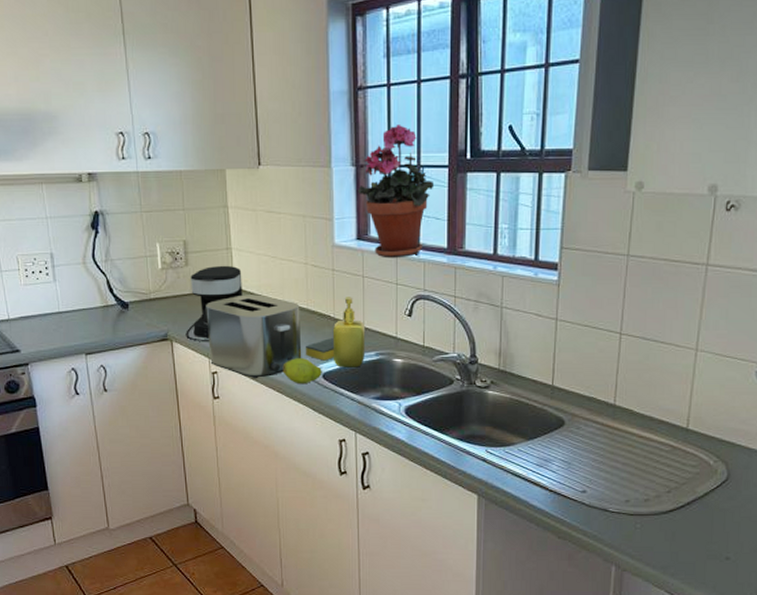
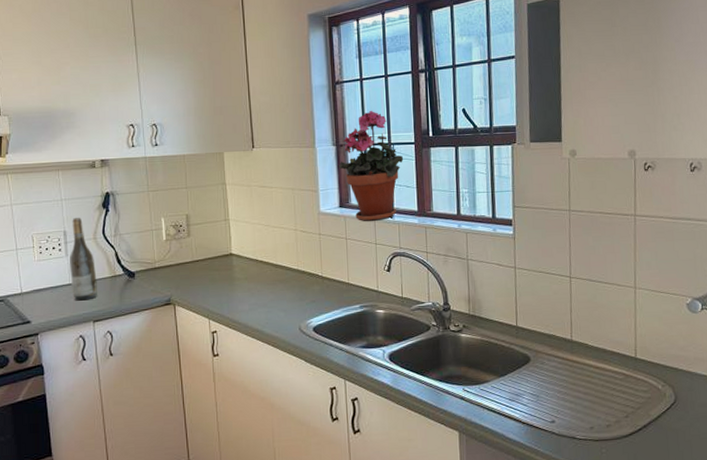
wine bottle: none [57,238,89,331] -> present [69,217,97,301]
coffee maker: present [186,265,243,343] -> none [187,234,240,305]
toaster: present [206,294,302,379] -> none [206,259,294,336]
fruit: present [282,357,322,385] -> none [276,313,313,338]
sponge: present [306,337,334,361] -> none [297,293,323,316]
soap dispenser: present [332,297,366,367] -> none [321,257,351,321]

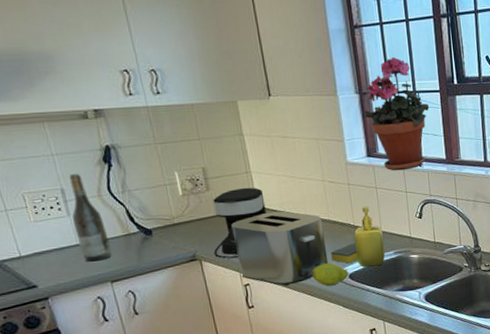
coffee maker: none [187,234,240,305] -> present [213,187,266,259]
toaster: none [206,259,294,336] -> present [231,211,329,287]
fruit: none [276,313,313,338] -> present [311,262,348,286]
sponge: none [297,293,323,316] -> present [331,242,358,264]
soap dispenser: none [321,257,351,321] -> present [353,206,386,268]

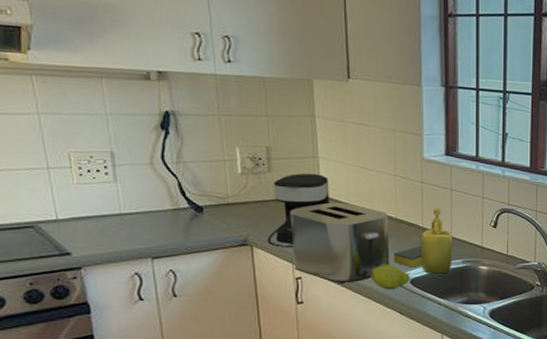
wine bottle: present [69,173,112,262] -> none [118,136,156,234]
potted plant: present [363,57,430,171] -> none [447,52,519,175]

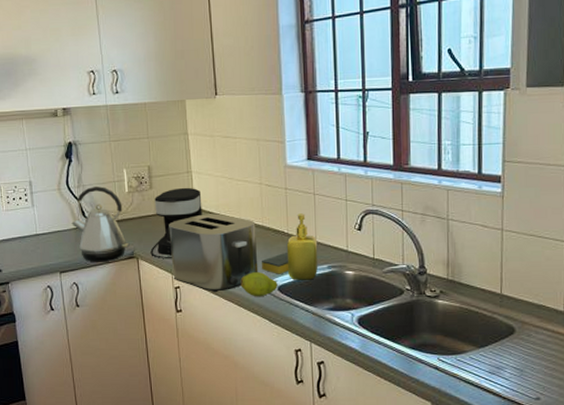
kettle: none [168,163,242,249] -> present [71,185,130,262]

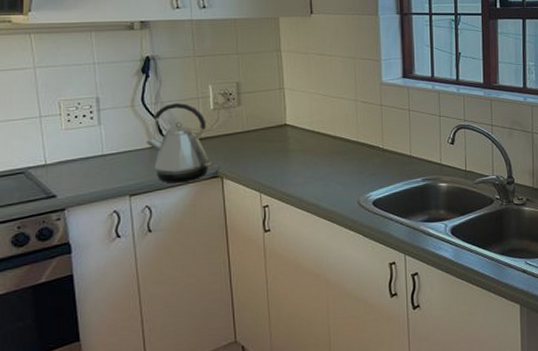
coffee maker: present [150,187,202,259] -> none [237,104,295,178]
toaster: present [169,213,258,293] -> none [258,130,353,210]
fruit: present [240,271,278,297] -> none [334,186,372,213]
sponge: present [262,252,288,274] -> none [356,166,383,189]
soap dispenser: present [286,213,319,280] -> none [381,129,413,194]

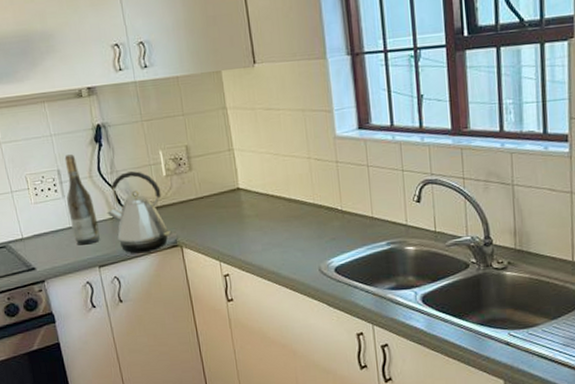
wine bottle: none [102,82,134,173] -> present [64,153,100,245]

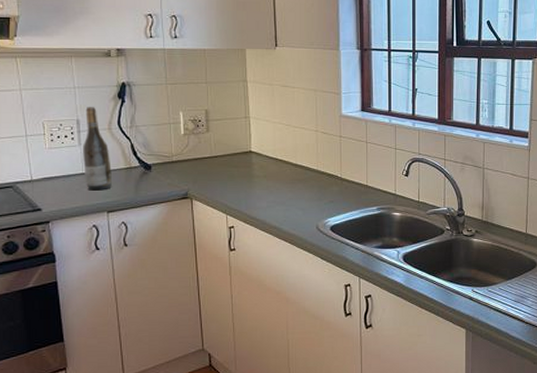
kettle: present [107,170,172,254] -> none [122,127,184,202]

